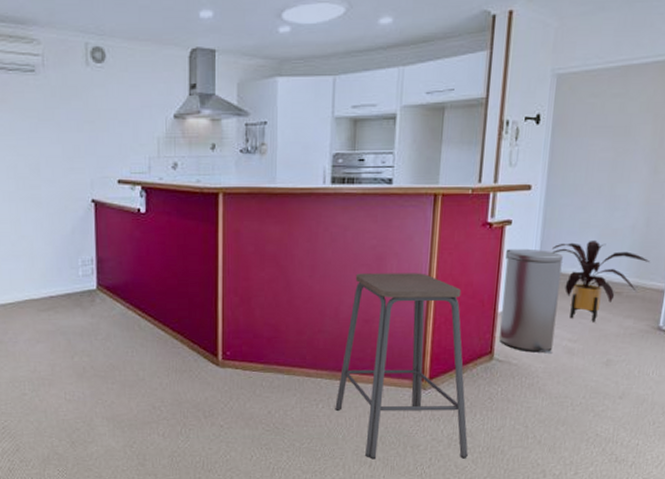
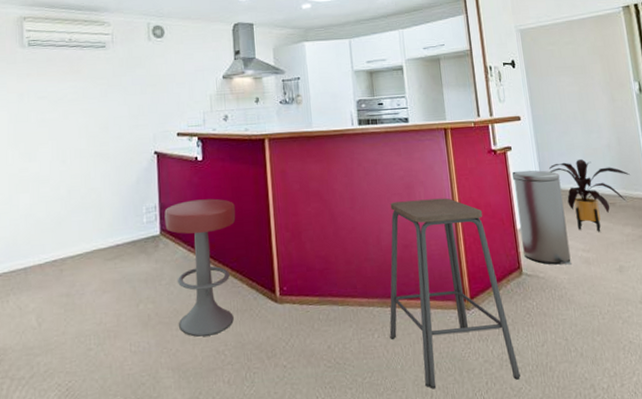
bar stool: none [102,255,180,392] -> present [164,198,236,337]

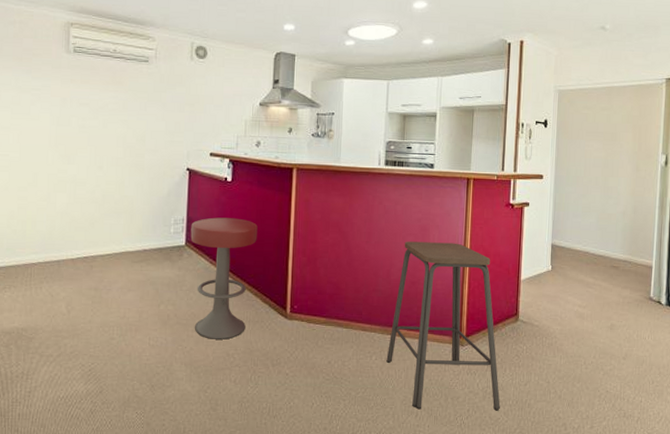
pedal bin: present [512,170,572,265] -> none [523,226,571,317]
house plant: present [549,158,630,232] -> none [562,222,639,291]

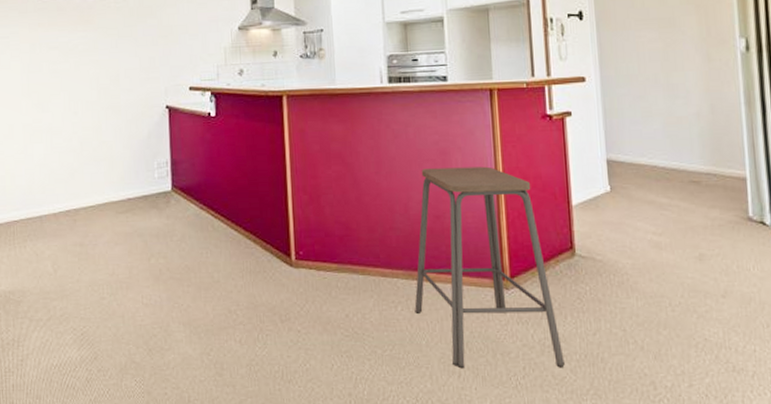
bar stool: present [190,217,258,340] -> none [176,156,250,295]

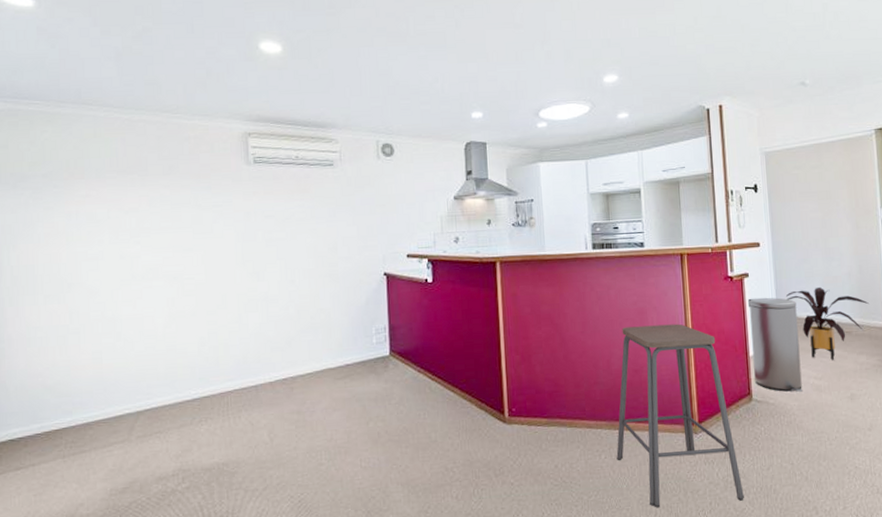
pedal bin: none [571,139,638,249] -> present [748,297,803,392]
house plant: none [618,128,723,214] -> present [786,286,869,360]

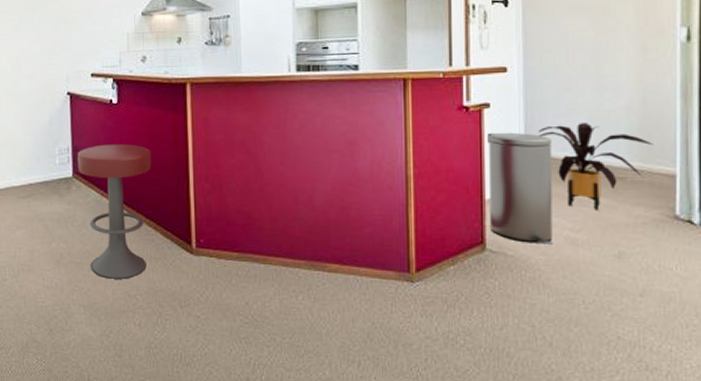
bar stool: none [394,320,466,454] -> present [77,144,152,279]
bar stool: present [616,324,744,508] -> none [316,158,468,361]

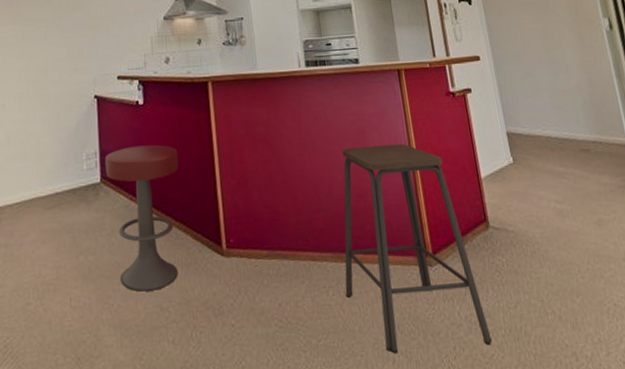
bar stool: none [316,158,468,361] -> present [342,143,492,354]
pedal bin: present [487,132,553,245] -> none [473,113,544,218]
house plant: present [539,122,653,210] -> none [514,101,604,181]

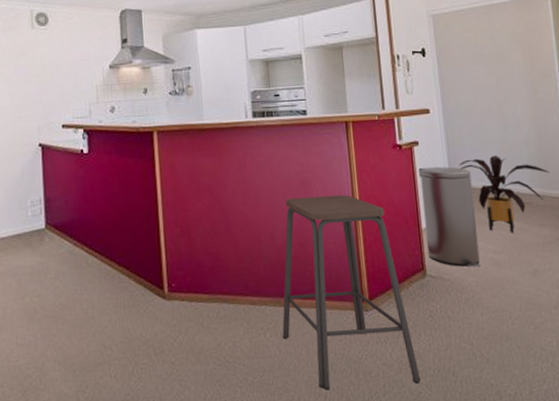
bar stool: present [105,144,179,292] -> none [49,192,123,331]
pedal bin: none [473,113,544,218] -> present [419,166,481,267]
house plant: none [514,101,604,181] -> present [460,155,550,233]

